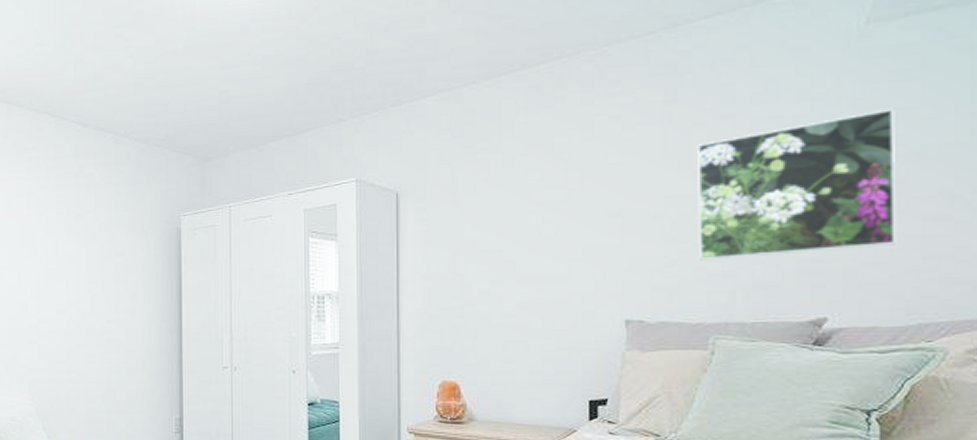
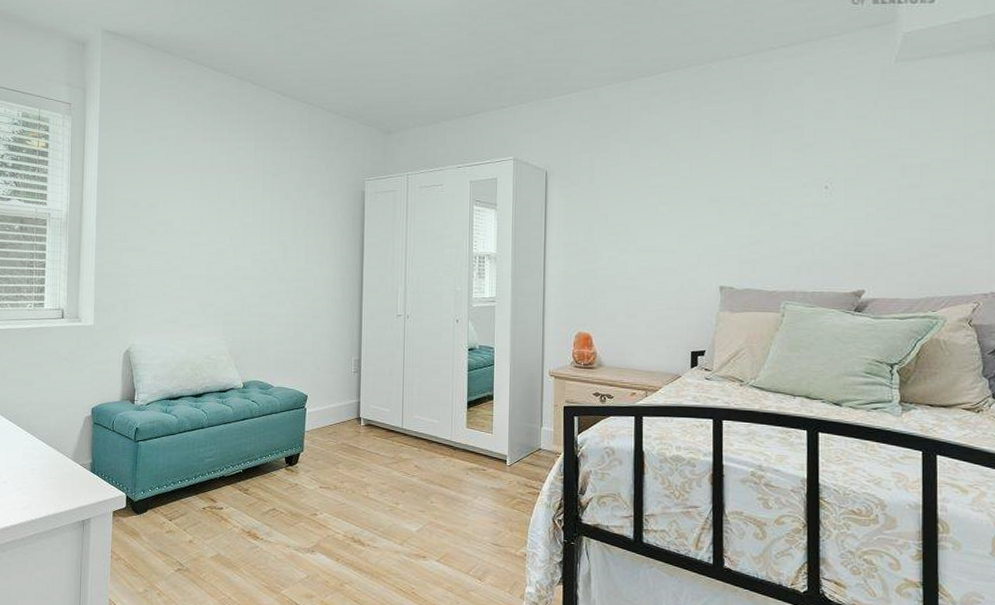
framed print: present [697,108,897,261] -> none [774,129,914,241]

